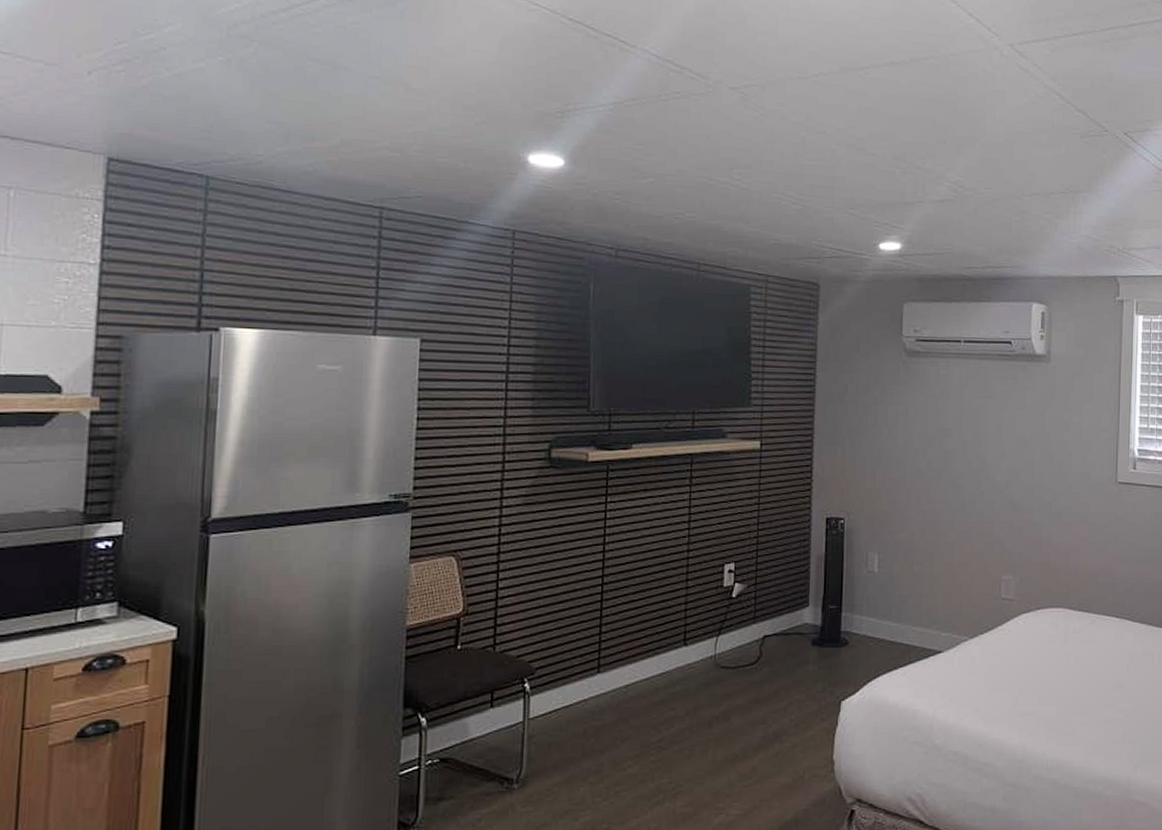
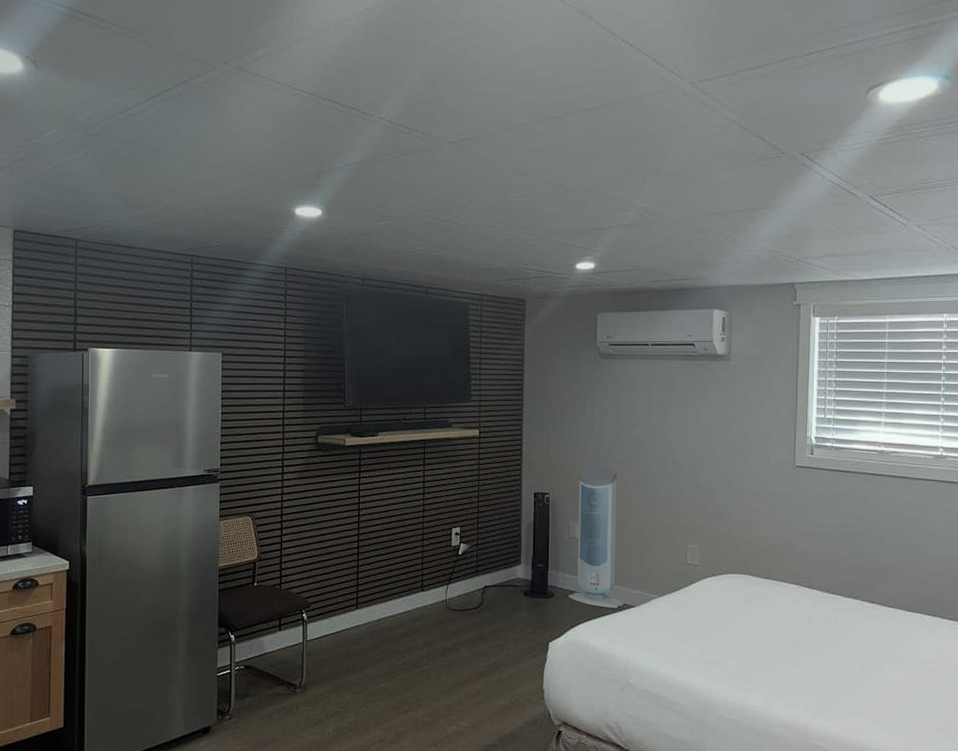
air purifier: none [865,485,930,656] -> present [568,467,624,609]

